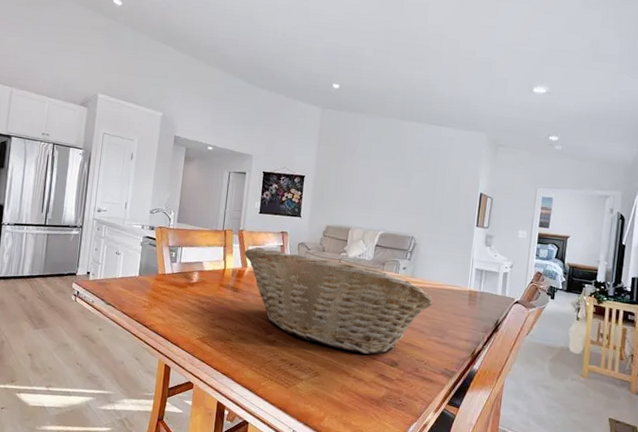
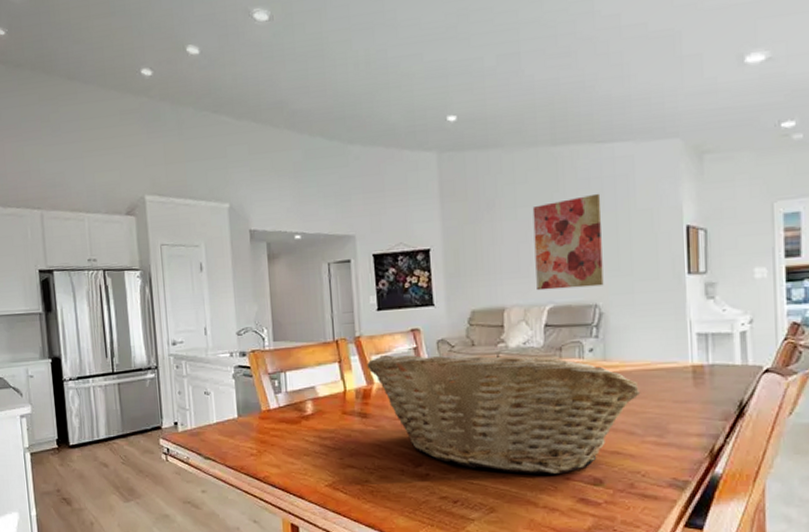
wall art: none [374,159,428,225] -> present [532,193,604,291]

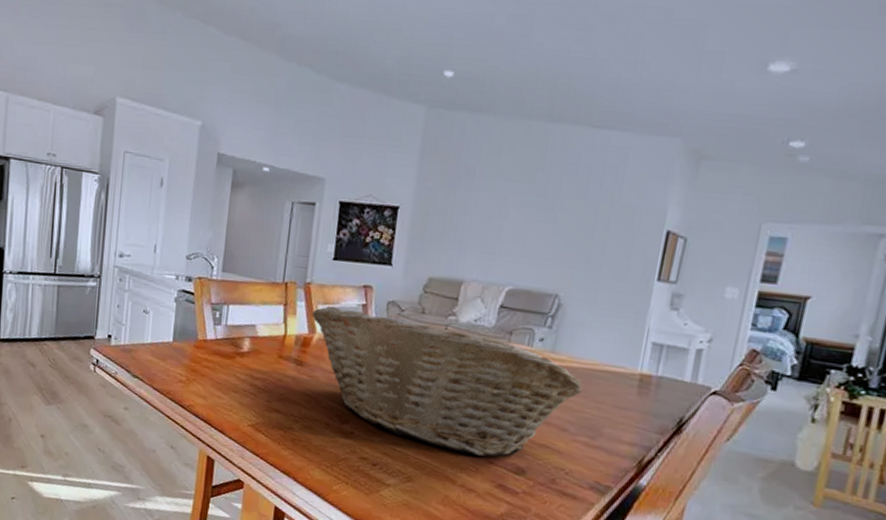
wall art: present [532,193,604,291] -> none [500,180,586,277]

